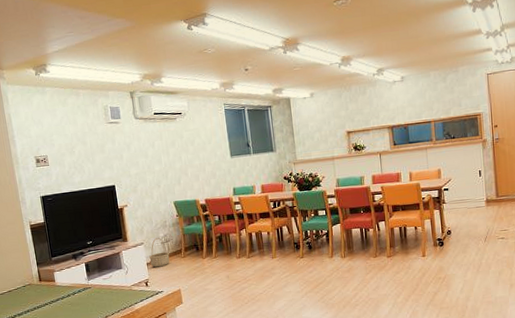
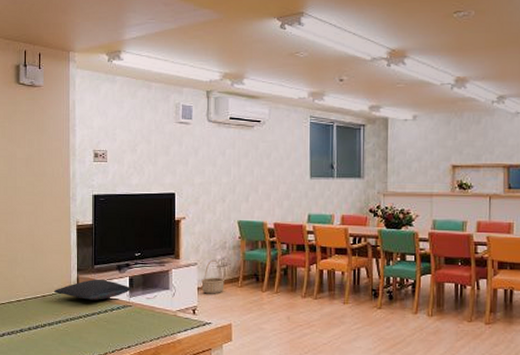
pillow: none [18,269,89,289] -> present [53,279,132,300]

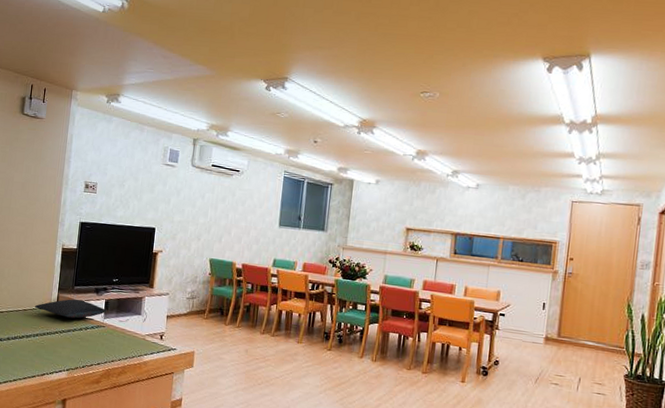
basket: present [201,259,224,294] -> none [170,291,192,324]

